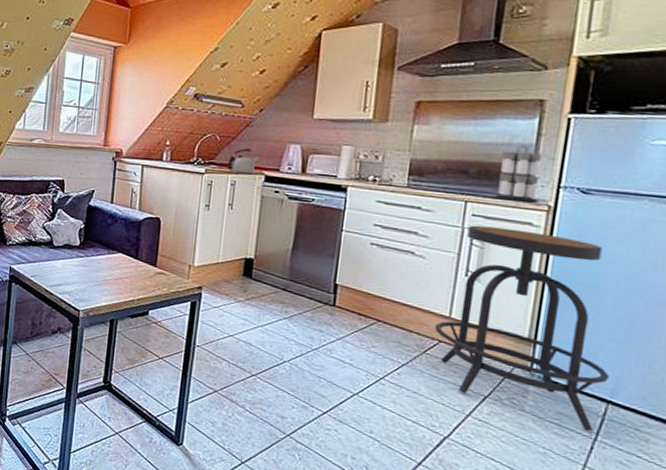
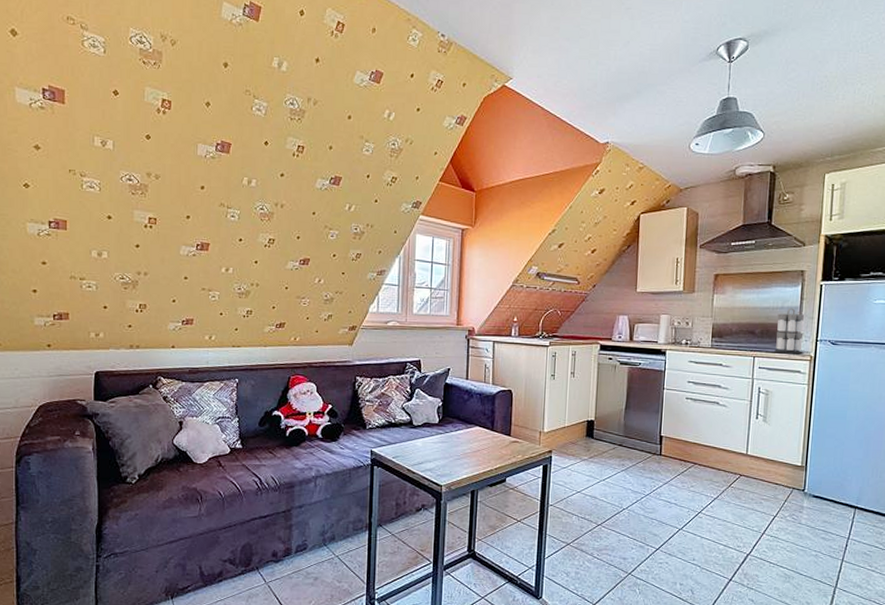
kettle: present [227,148,260,175] -> none [568,321,595,345]
bar stool: present [435,225,610,432] -> none [737,376,856,533]

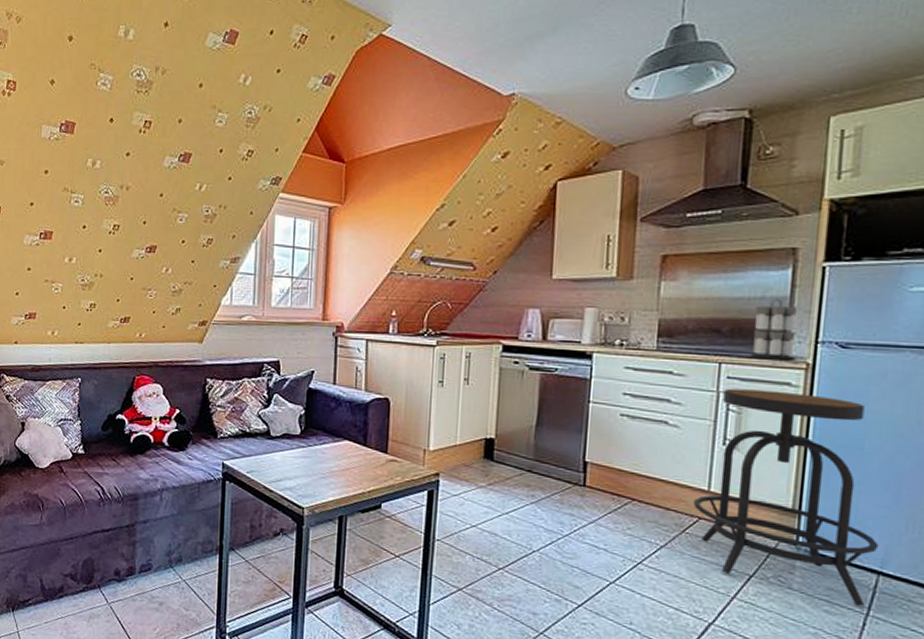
bar stool: none [737,376,856,533] -> present [694,388,879,607]

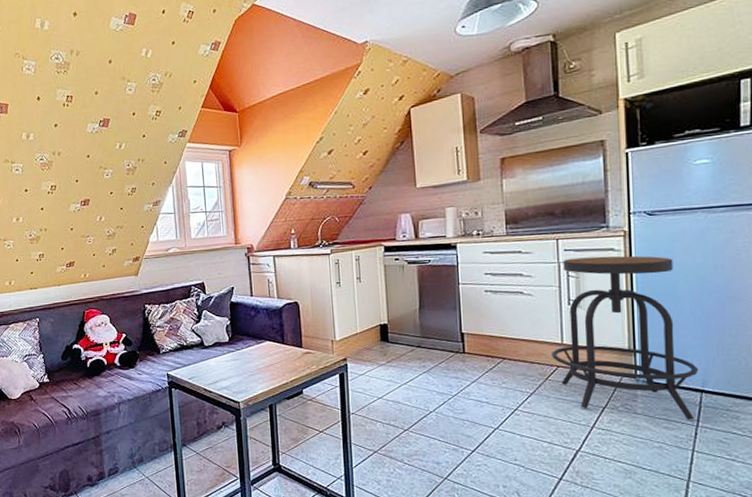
spice rack: present [751,298,798,361] -> none [578,182,615,233]

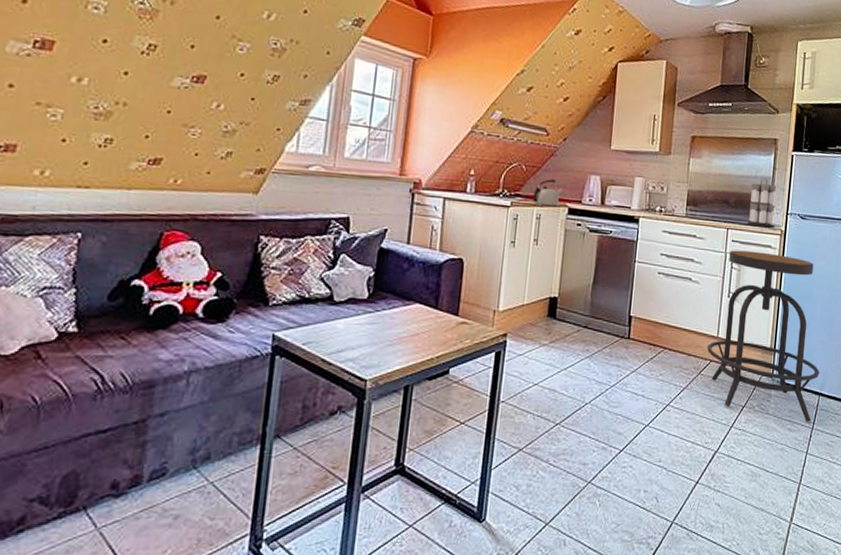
kettle: none [349,224,377,250] -> present [532,179,564,207]
spice rack: none [578,182,615,233] -> present [747,177,777,228]

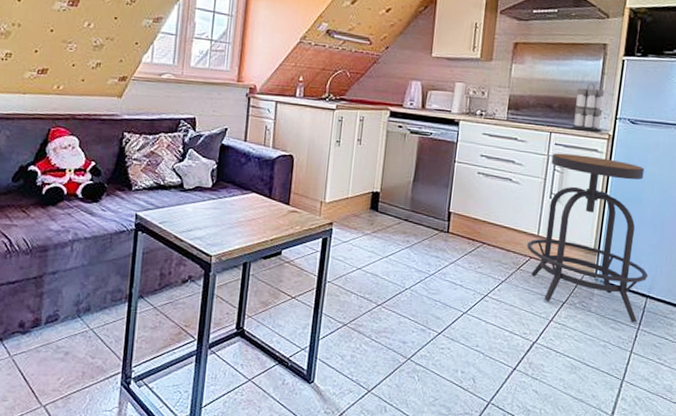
kettle: present [532,179,564,207] -> none [356,84,386,111]

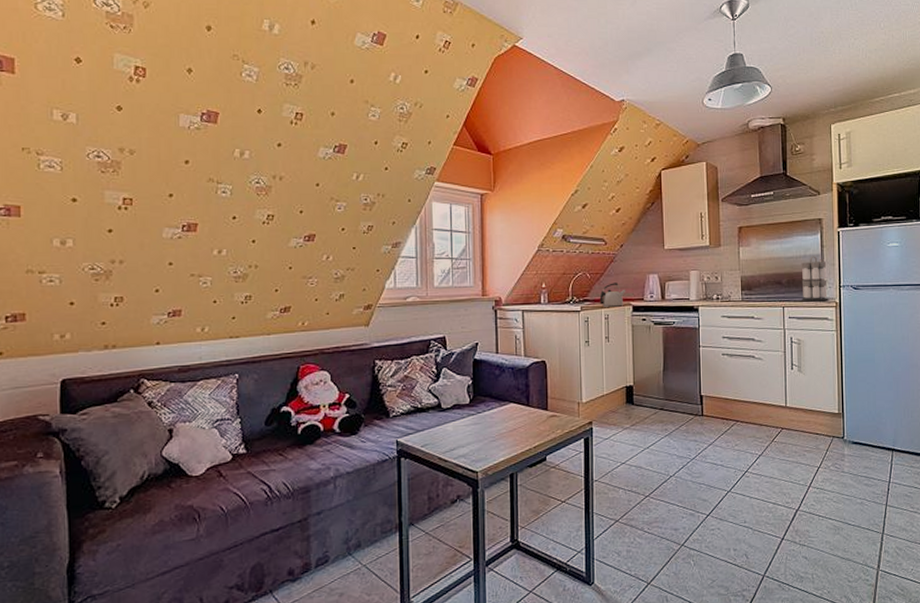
kettle: none [356,84,386,111] -> present [599,283,626,308]
bar stool: present [527,153,649,323] -> none [777,324,891,477]

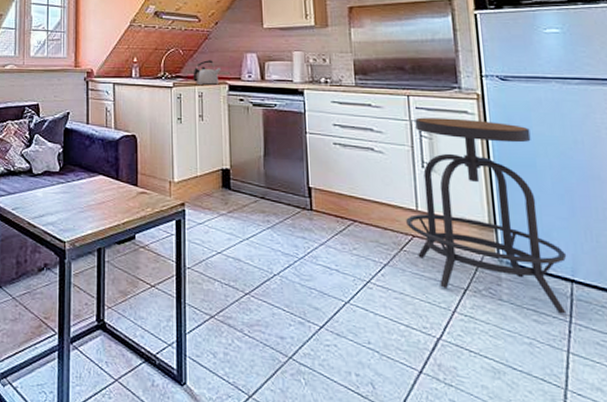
bar stool: none [777,324,891,477] -> present [406,117,567,314]
spice rack: present [801,256,829,302] -> none [428,40,467,92]

